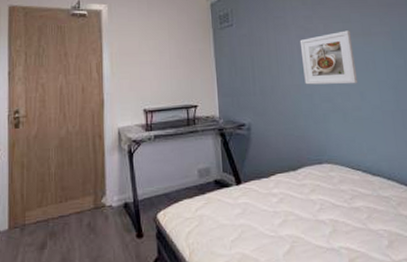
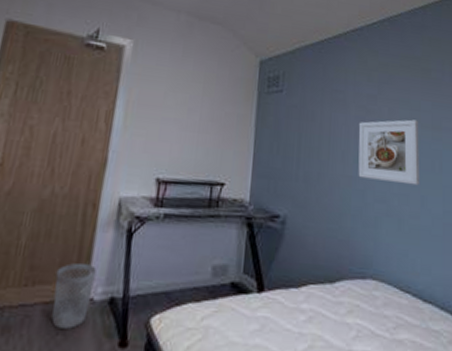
wastebasket: none [81,180,111,230] -> present [51,262,97,329]

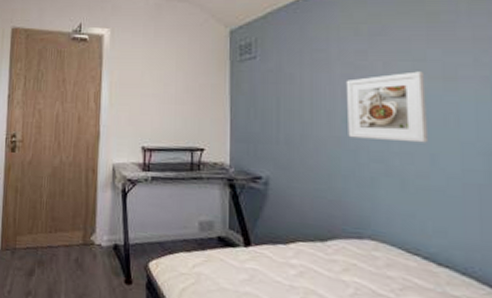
wastebasket: present [51,262,97,329] -> none [71,216,101,267]

